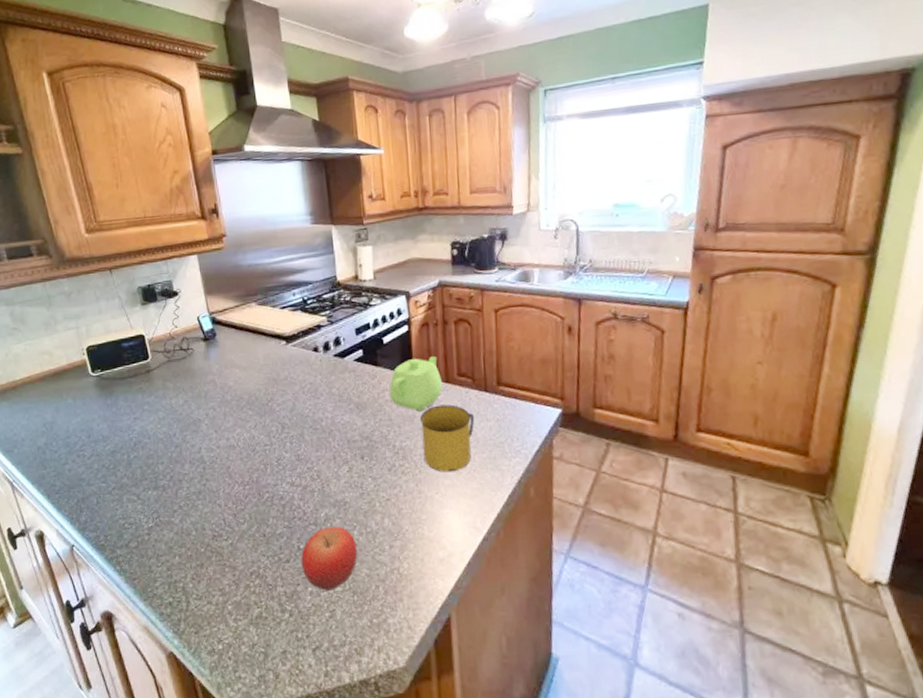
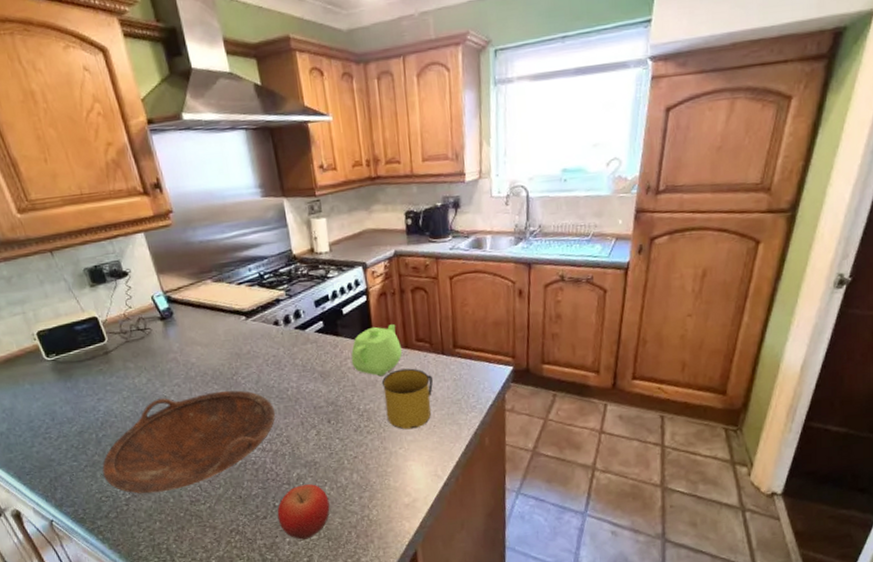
bowl: none [129,417,308,524] -> present [102,390,276,494]

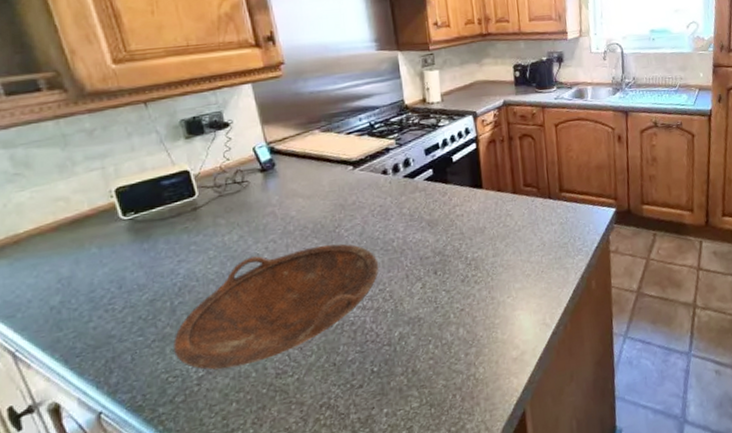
fruit: present [277,484,330,540] -> none [375,343,434,410]
teapot: present [351,324,402,377] -> none [459,170,510,223]
mug: present [381,368,434,430] -> none [490,213,541,277]

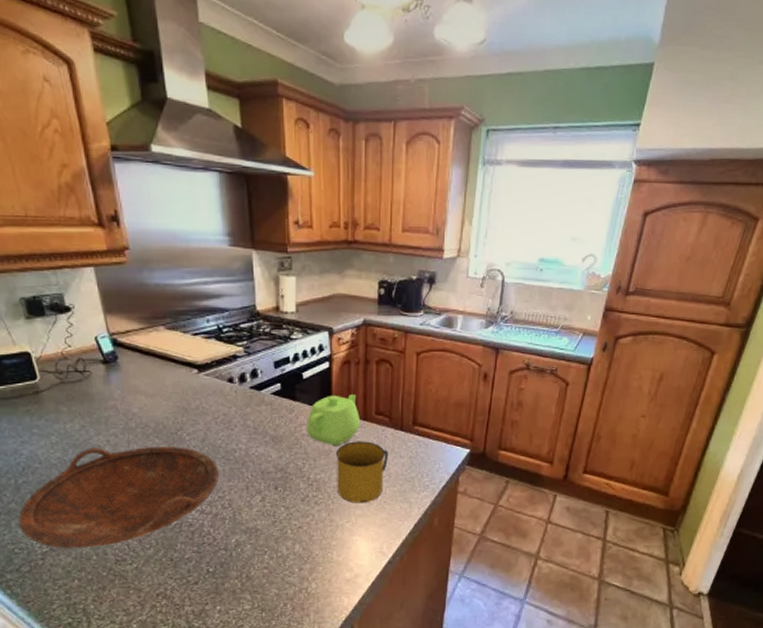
teapot: none [459,170,510,223] -> present [306,395,360,447]
mug: none [490,213,541,277] -> present [335,441,389,503]

